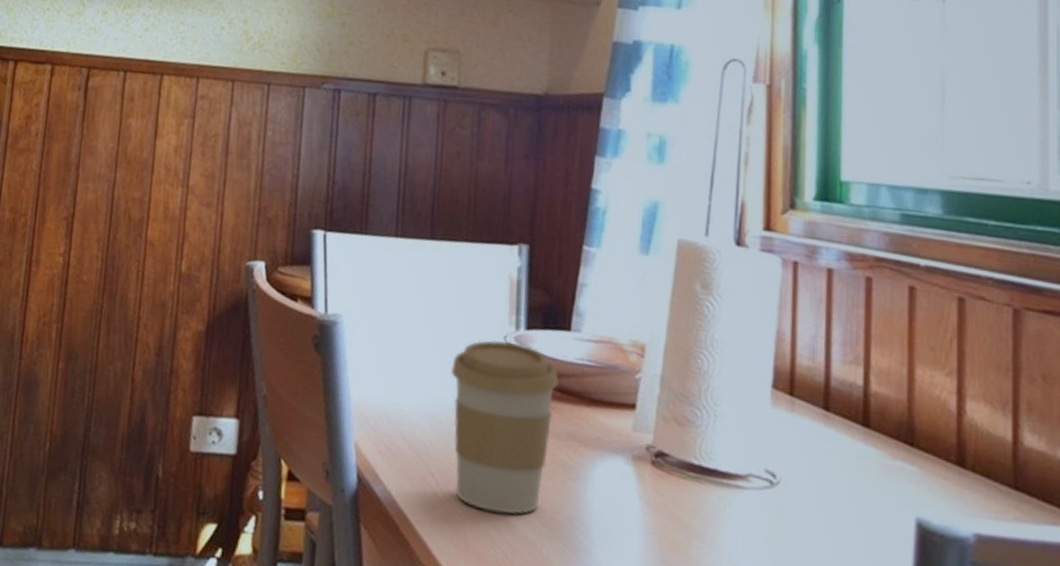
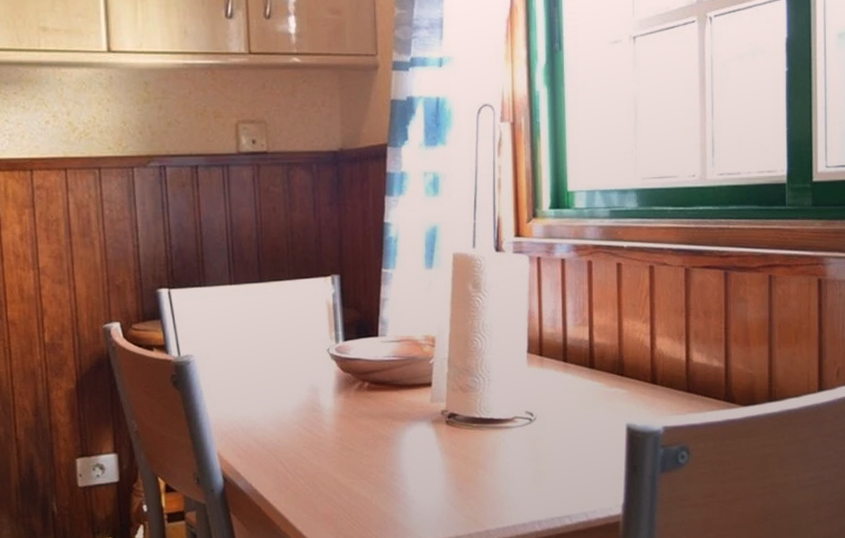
coffee cup: present [451,340,560,515] -> none [288,352,374,482]

